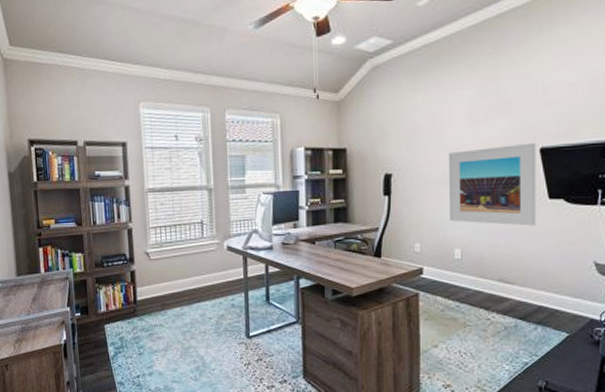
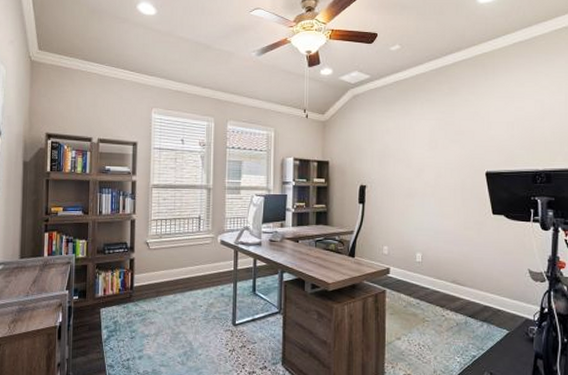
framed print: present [448,142,536,226] -> none [412,167,483,236]

